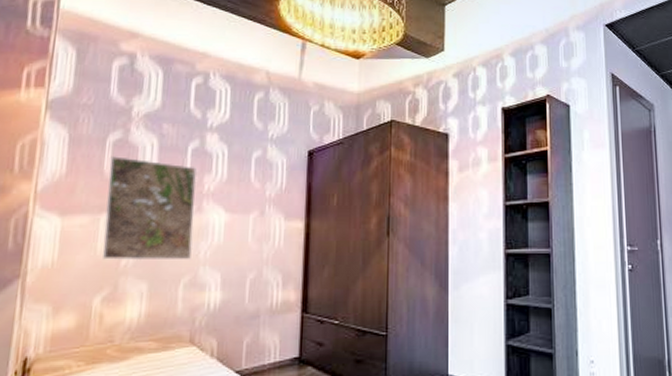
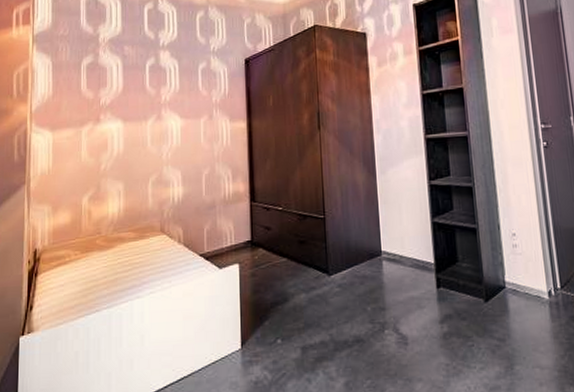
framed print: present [102,156,197,261] -> none [85,77,157,165]

